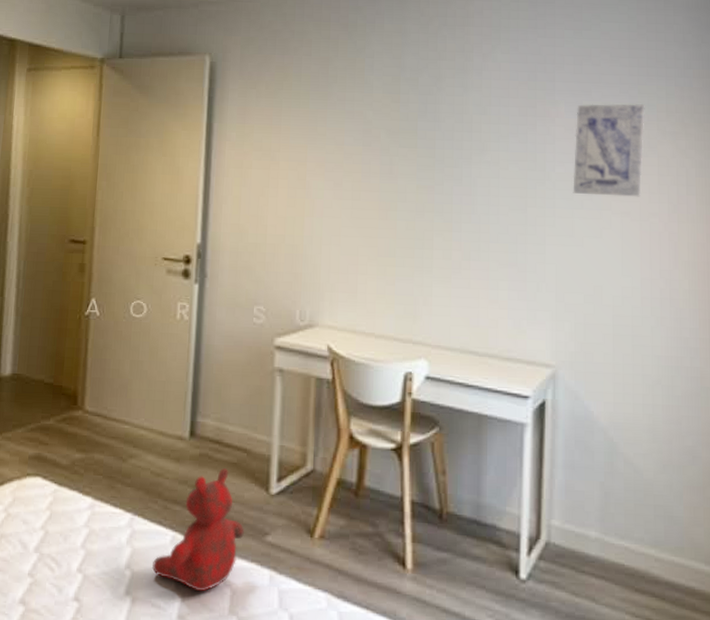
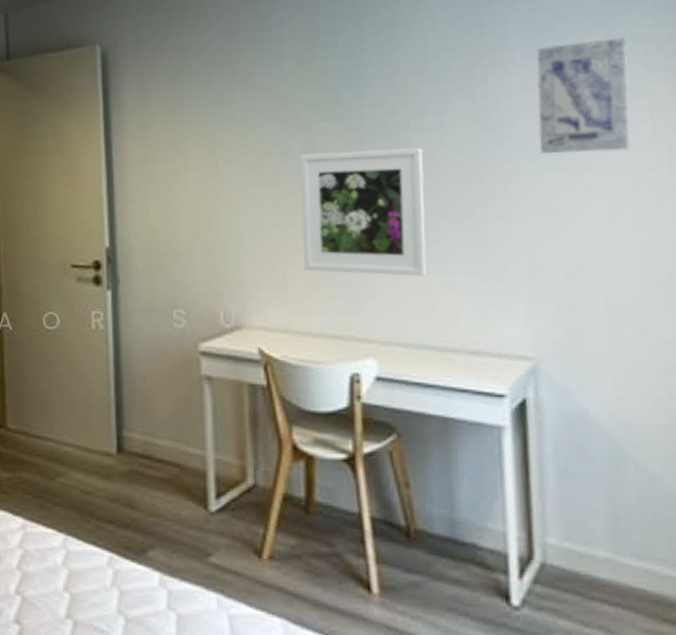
teddy bear: present [151,468,244,592] -> none [90,485,185,616]
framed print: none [373,174,481,291] -> present [300,148,426,277]

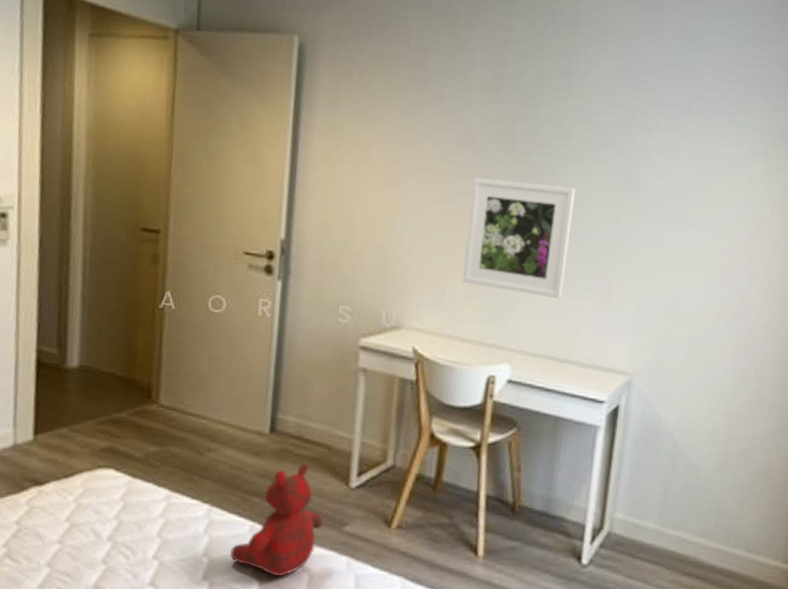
teddy bear: none [90,485,185,616] -> present [229,463,323,577]
wall art: present [536,37,631,154] -> none [663,118,742,215]

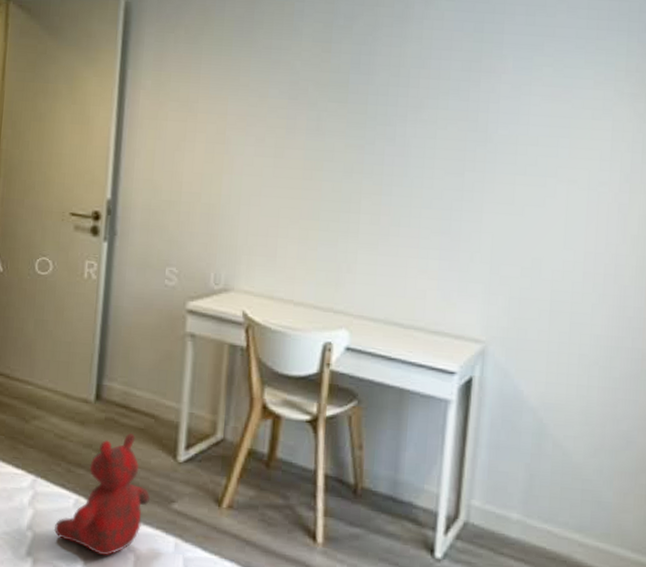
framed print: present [462,177,576,299] -> none [294,131,416,259]

